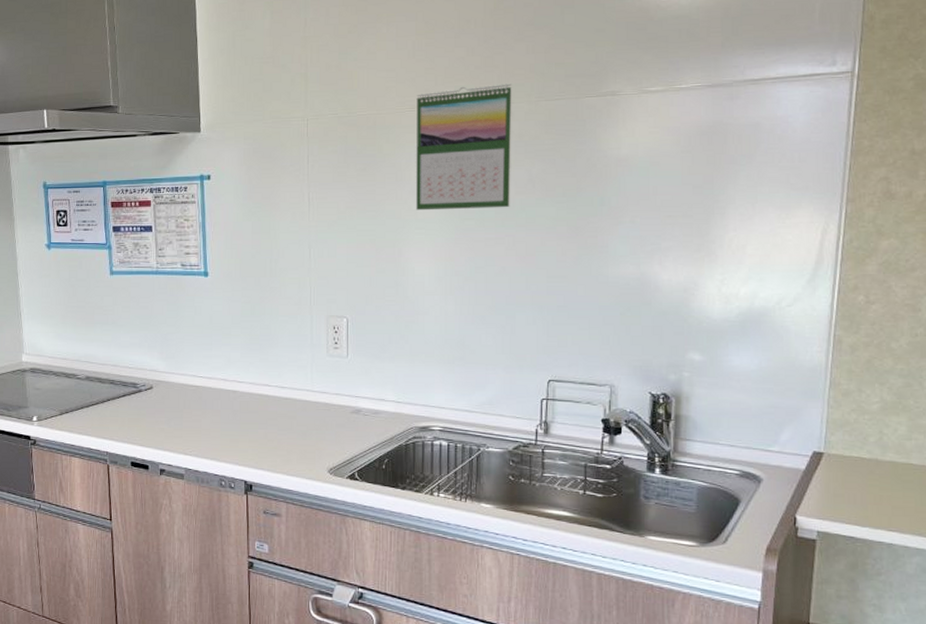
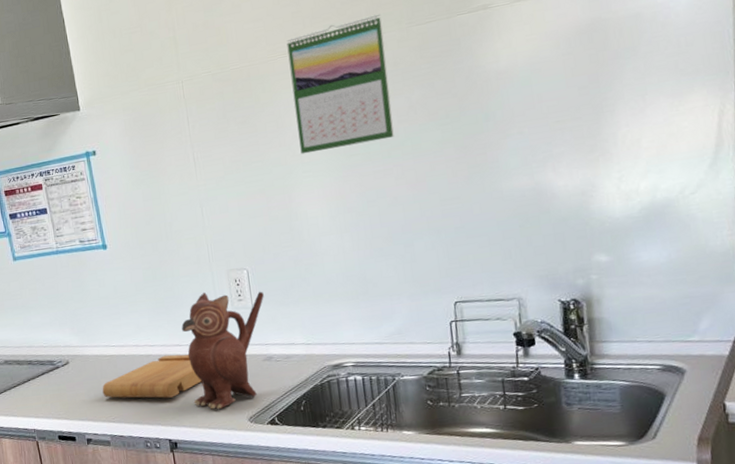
cutting board: none [183,393,286,438] -> present [102,354,201,399]
teapot: none [273,334,360,457] -> present [181,291,264,410]

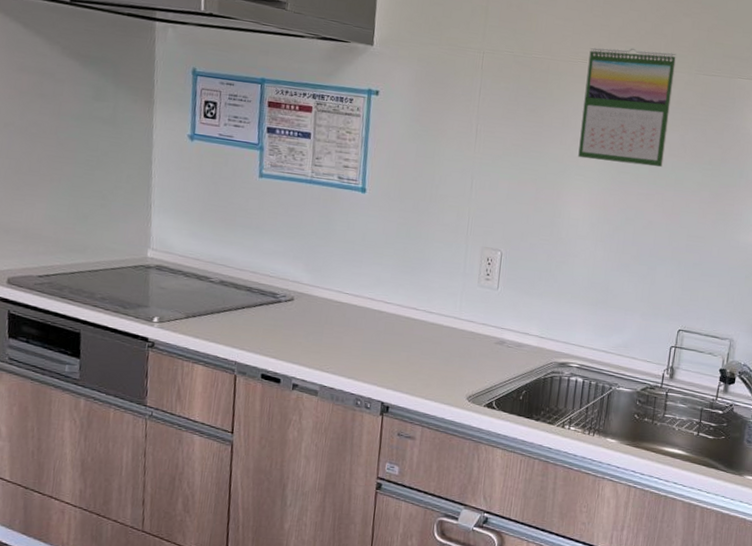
cutting board: present [102,354,201,399] -> none [322,315,430,360]
teapot: present [181,291,264,410] -> none [416,262,512,383]

